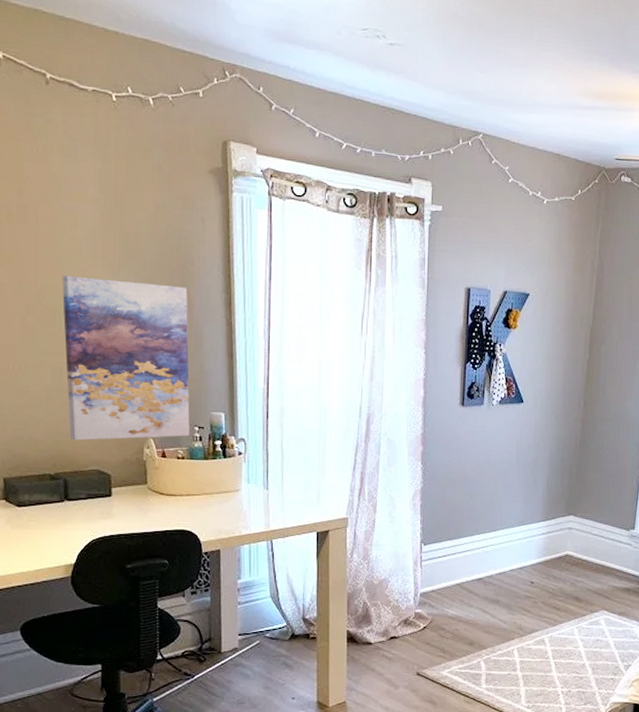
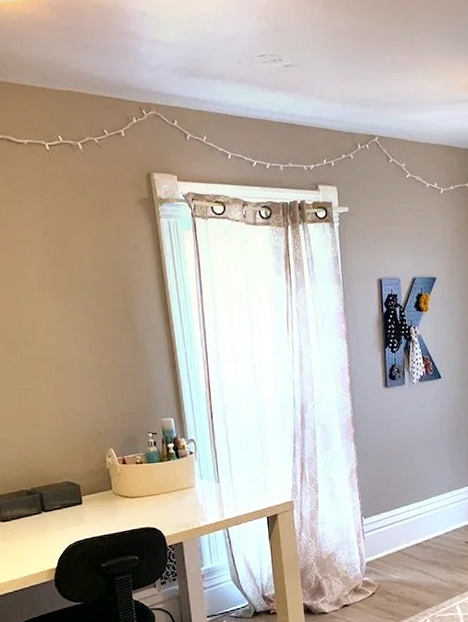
wall art: present [62,275,190,441] -> none [19,308,145,458]

